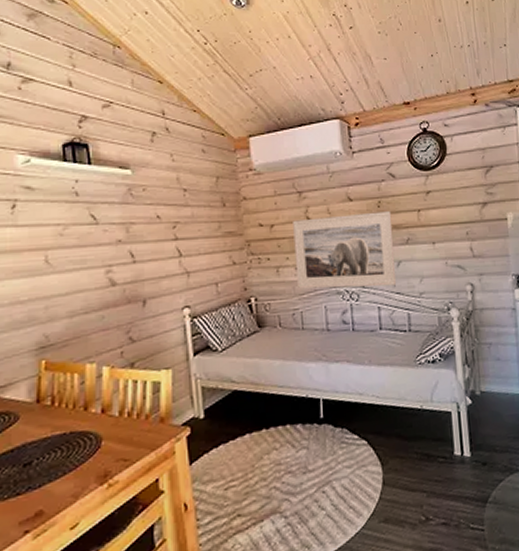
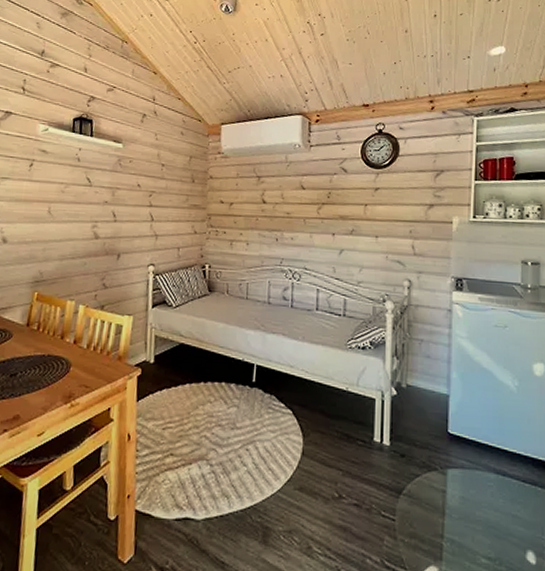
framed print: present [293,211,397,289] -> none [246,201,340,271]

